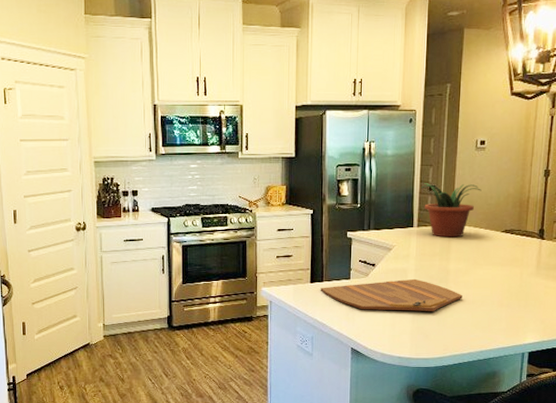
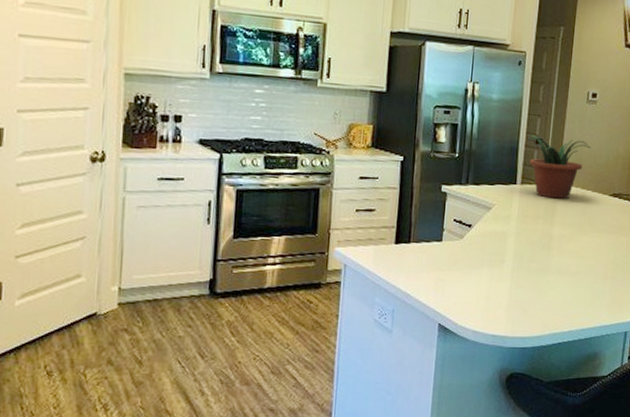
cutting board: present [320,278,462,311] -> none [406,243,566,282]

